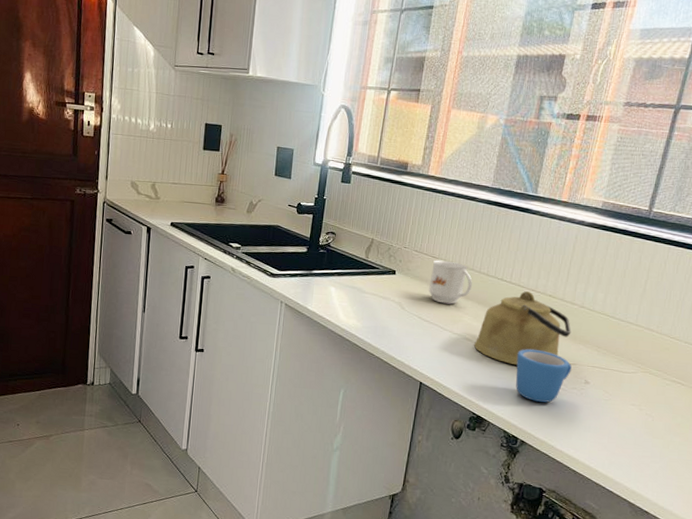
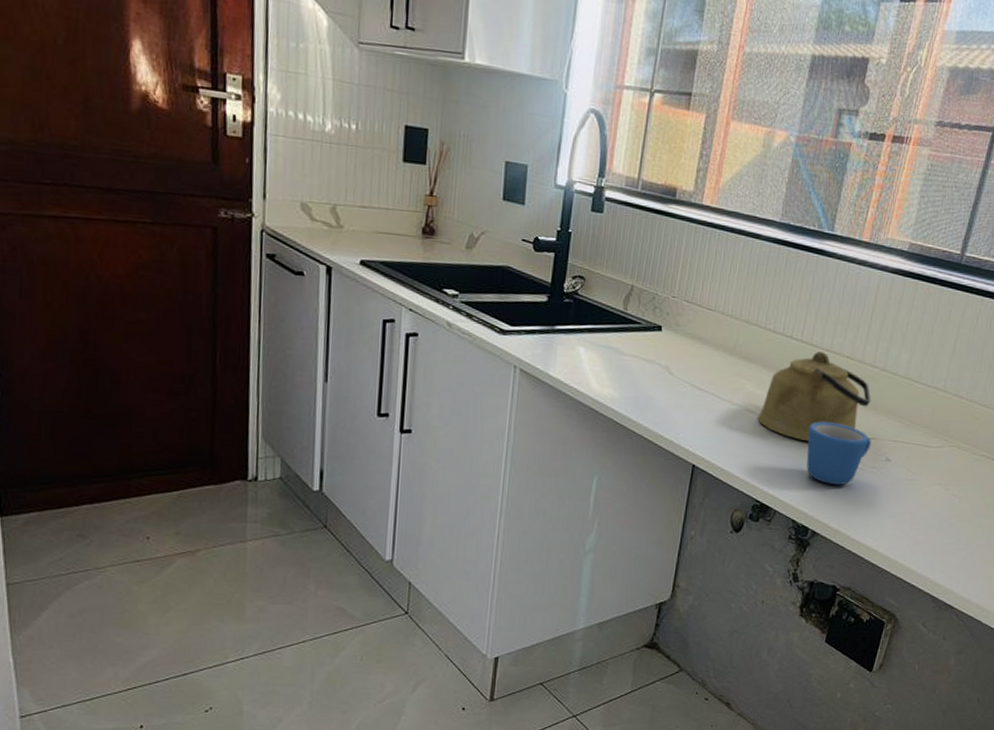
mug: present [429,260,472,305] -> none [703,313,756,368]

